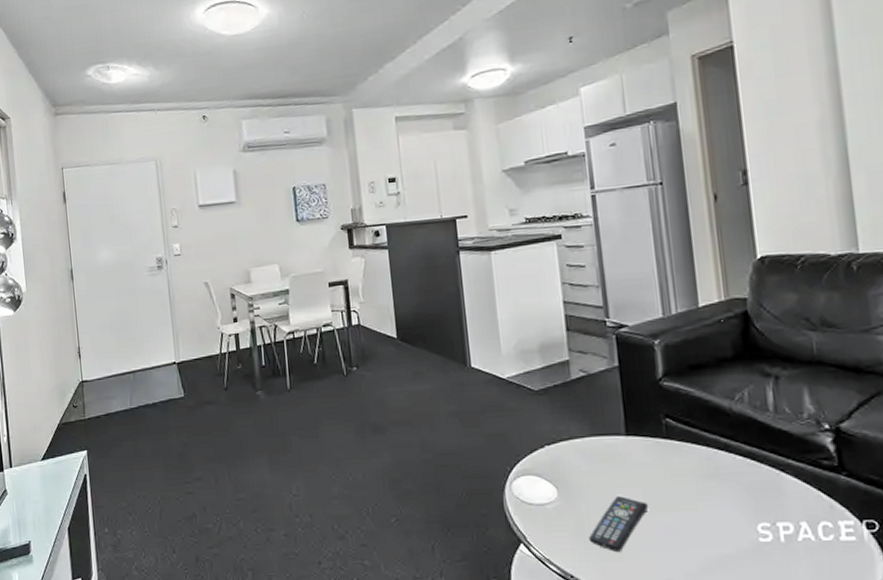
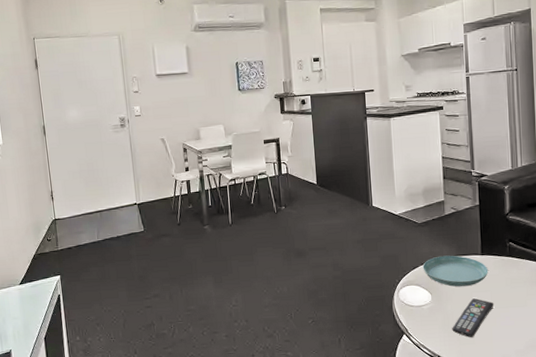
saucer: none [543,435,637,480] -> present [422,255,488,287]

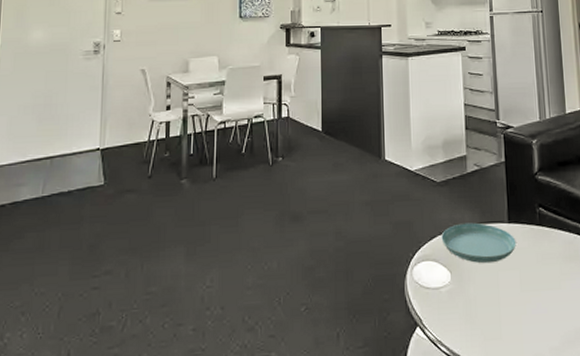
remote control: present [452,298,494,338] -> none [475,278,524,331]

